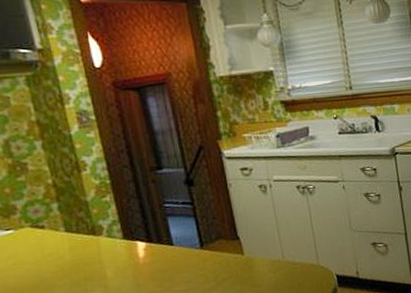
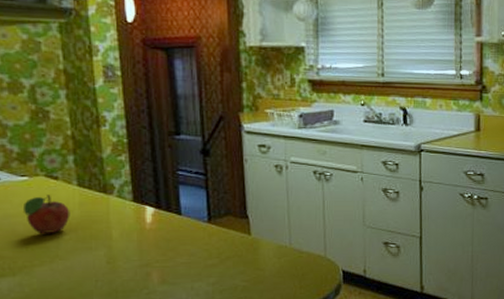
fruit: none [11,244,62,284] -> present [22,195,70,234]

